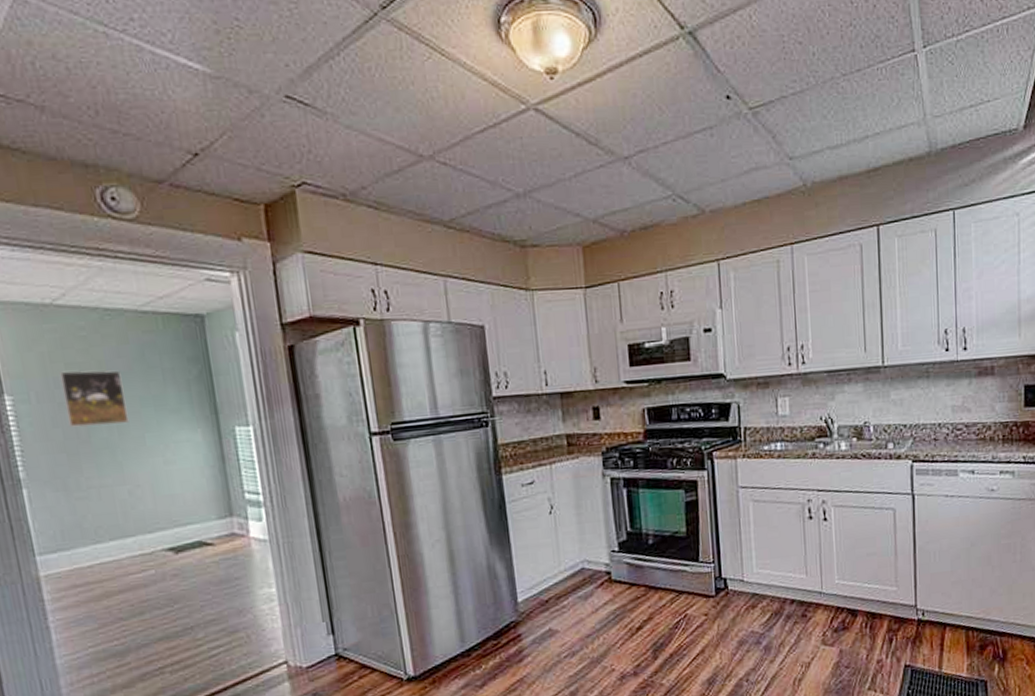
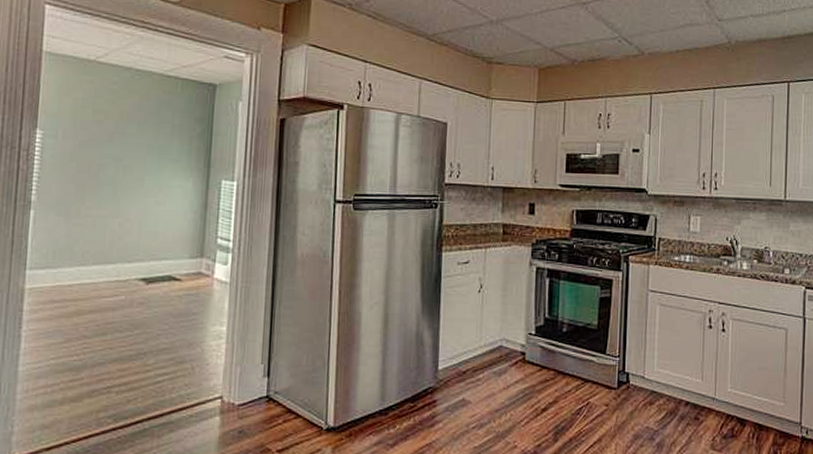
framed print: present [58,370,129,428] -> none [84,115,137,165]

